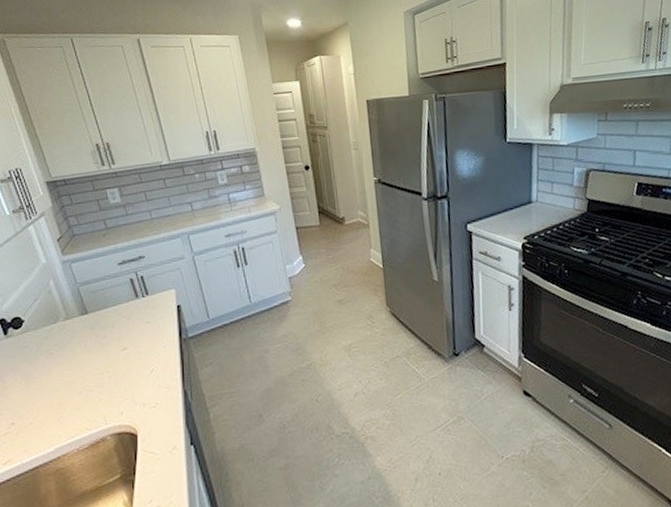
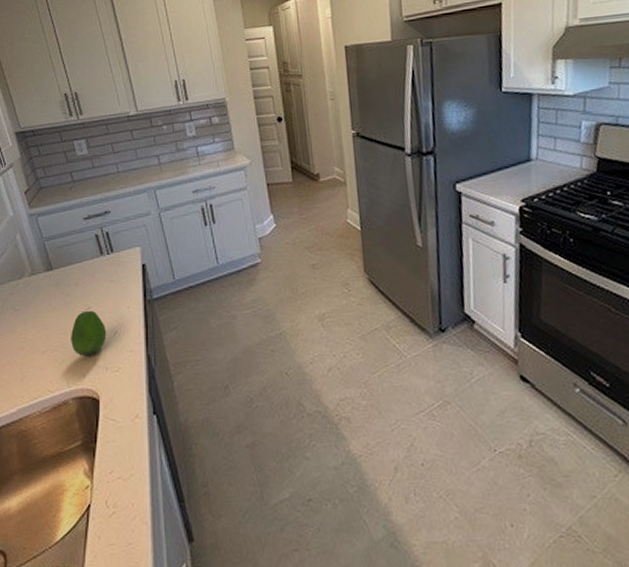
fruit: none [106,350,144,395] -> present [70,310,107,356]

